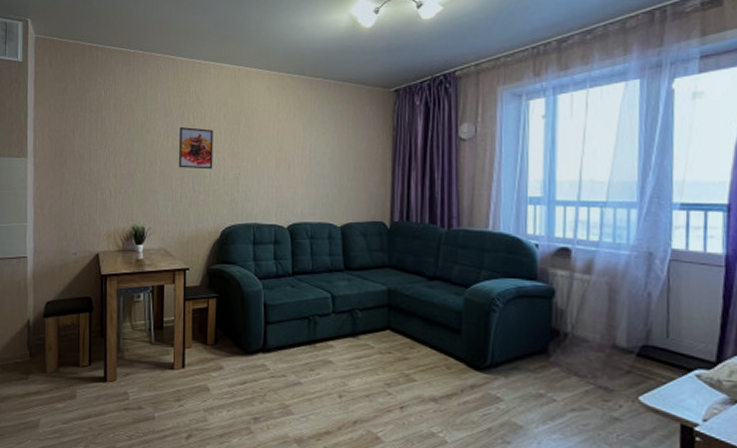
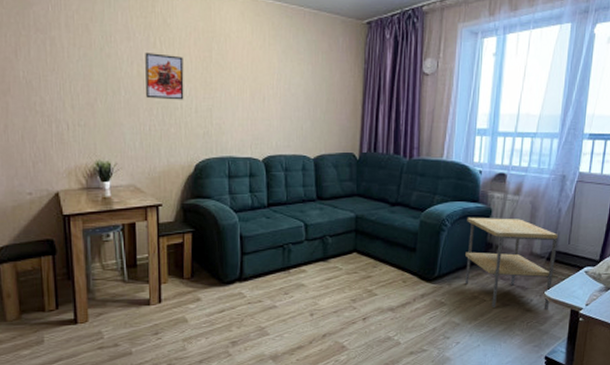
side table: none [523,297,651,421] -> present [465,217,558,309]

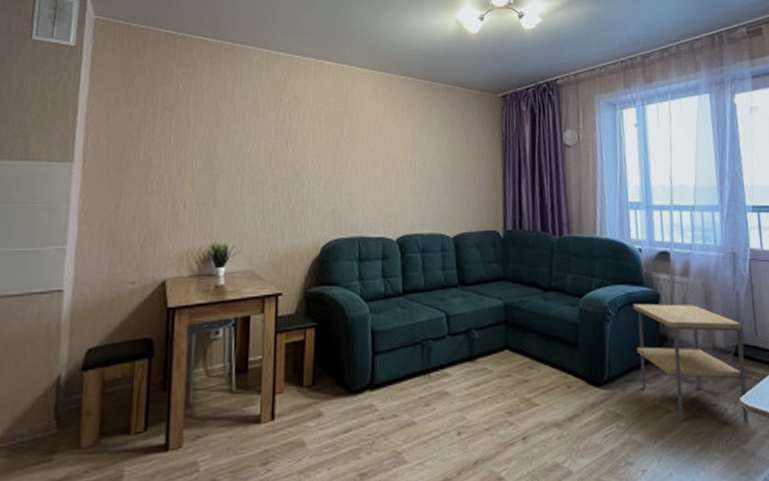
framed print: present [145,53,184,100] -> none [272,129,313,176]

